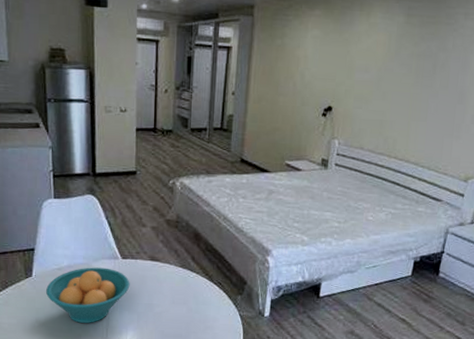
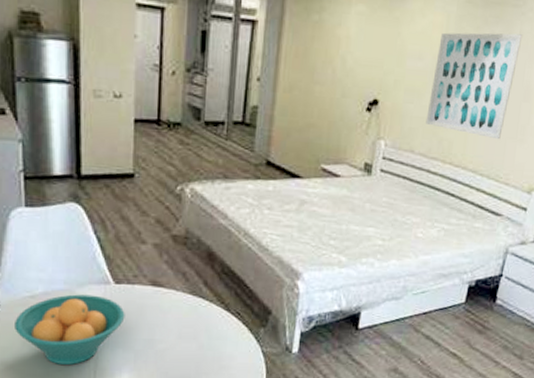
wall art: none [373,47,456,137] -> present [426,32,523,140]

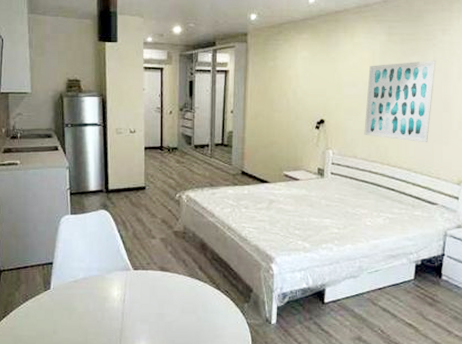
fruit bowl: present [15,294,125,365] -> none [63,279,142,334]

